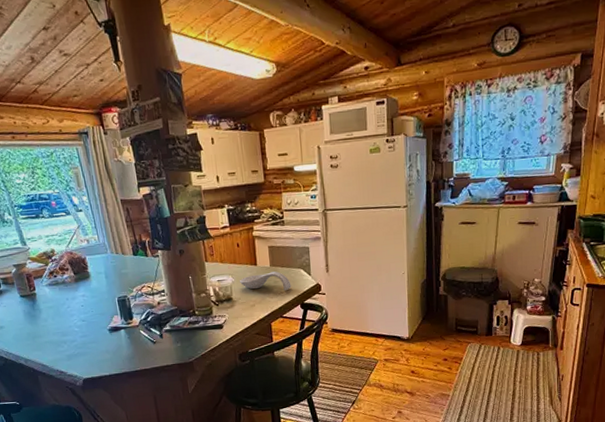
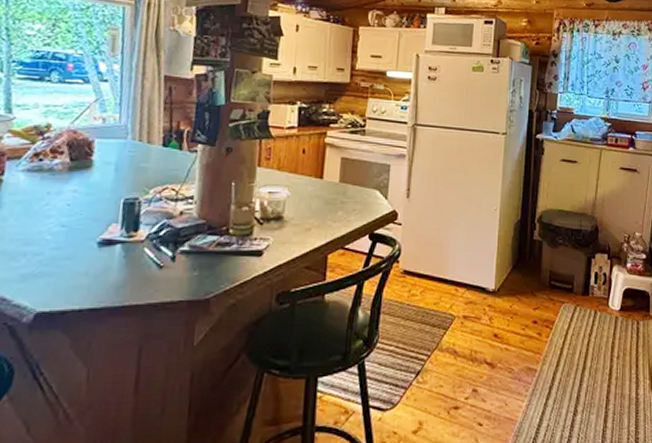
spoon rest: present [240,271,292,291] -> none [297,189,362,216]

